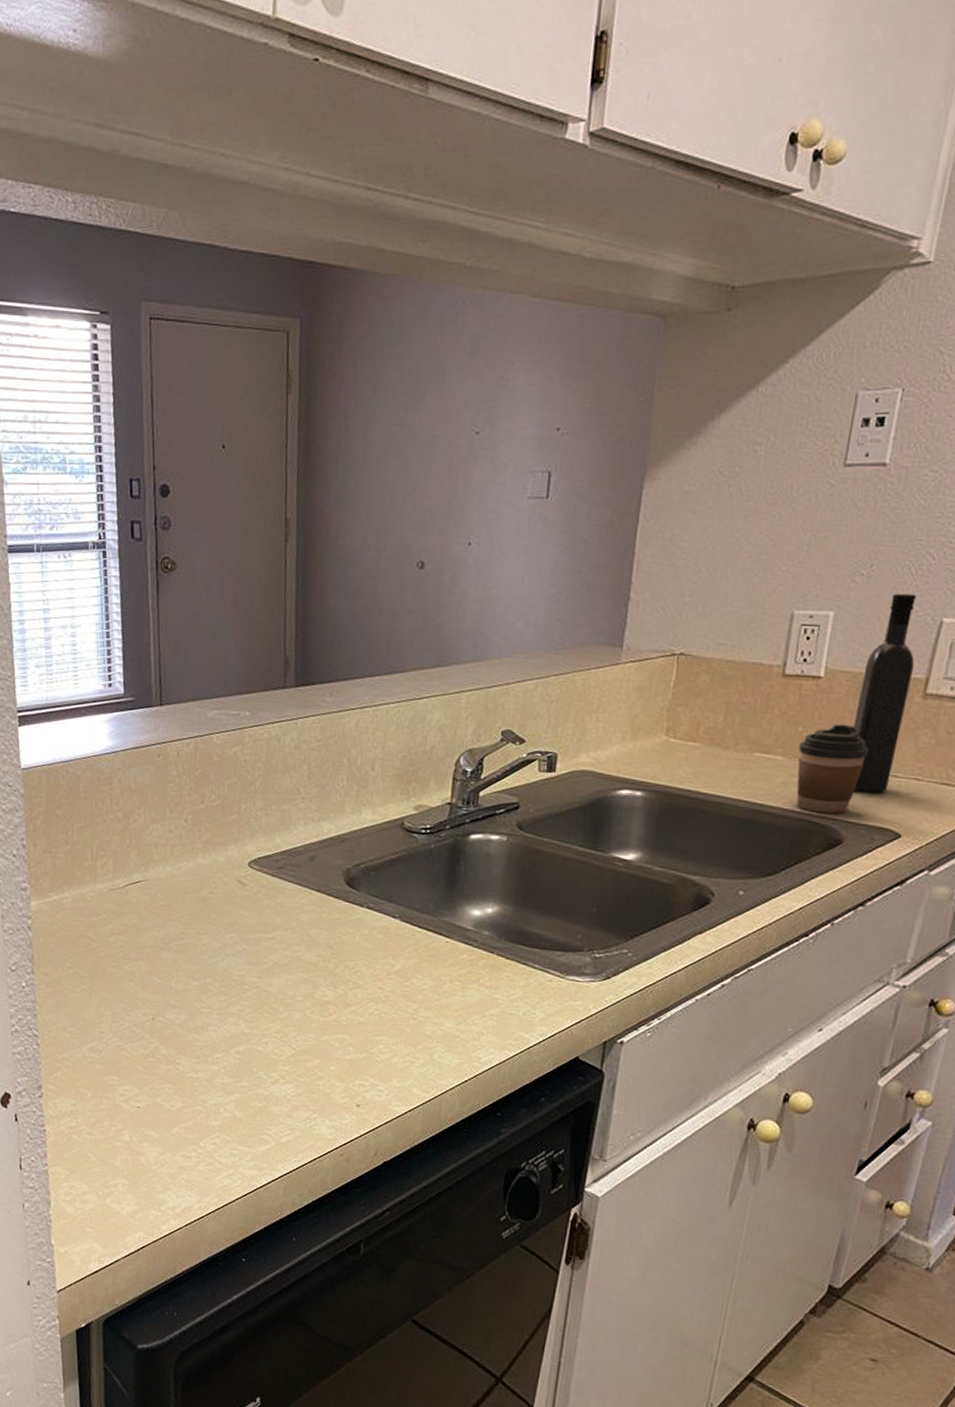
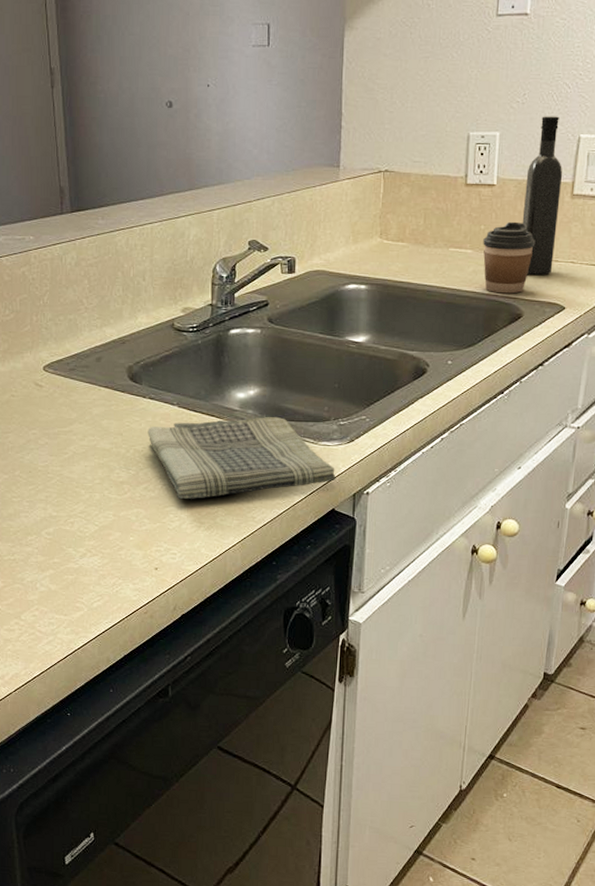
dish towel: none [361,938,584,1030] -> present [147,416,336,499]

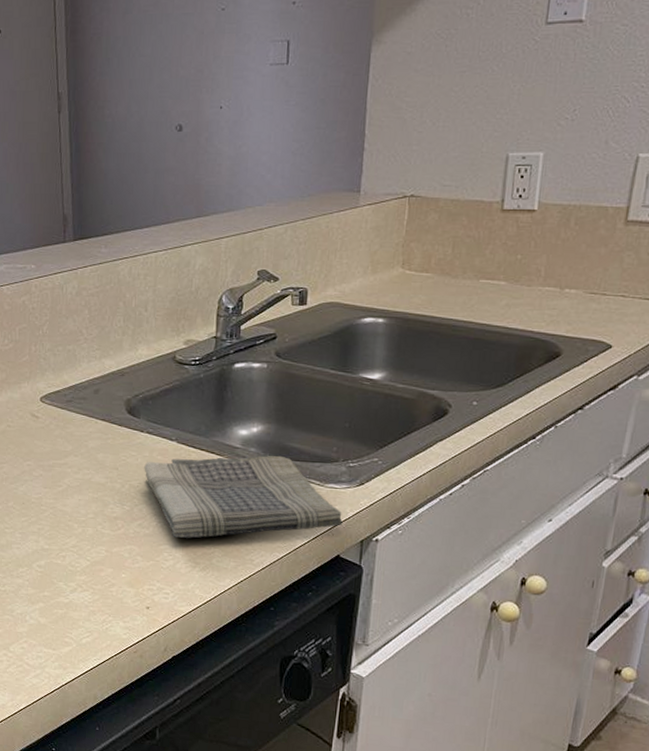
coffee cup: present [483,221,536,294] -> none [518,250,581,330]
wine bottle: present [522,116,563,275] -> none [565,133,616,310]

